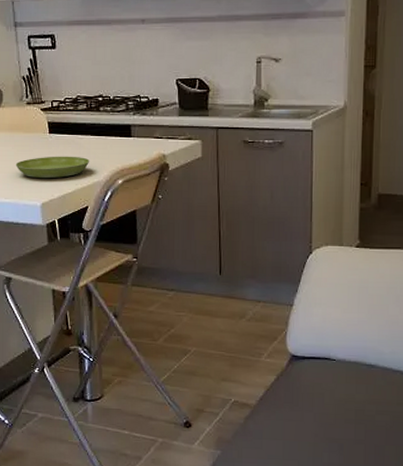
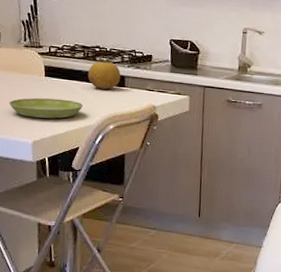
fruit: none [92,111,126,141] -> present [87,61,121,90]

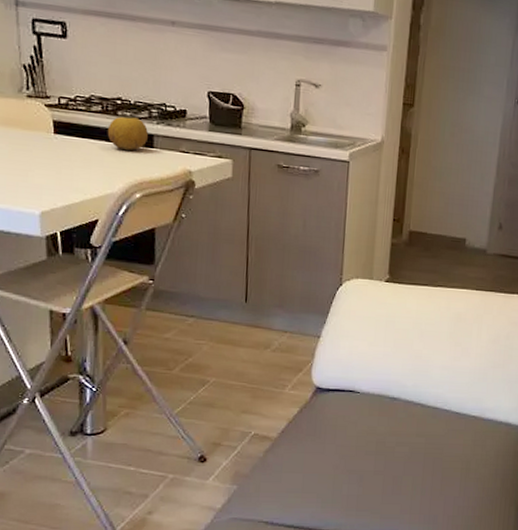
saucer: present [9,97,84,119] -> none [9,159,103,185]

